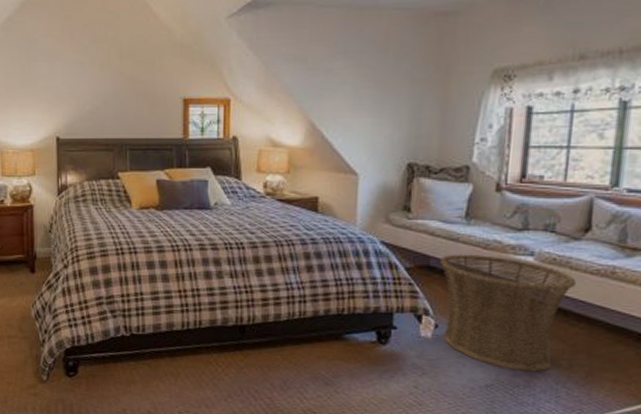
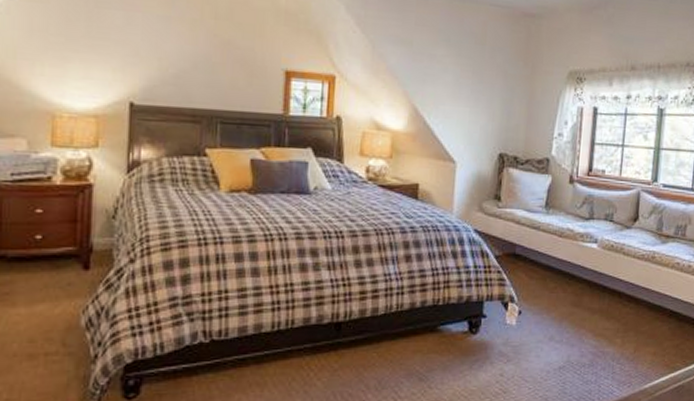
basket: present [440,254,576,372] -> none [524,242,627,351]

